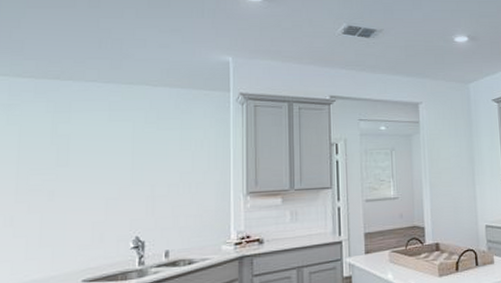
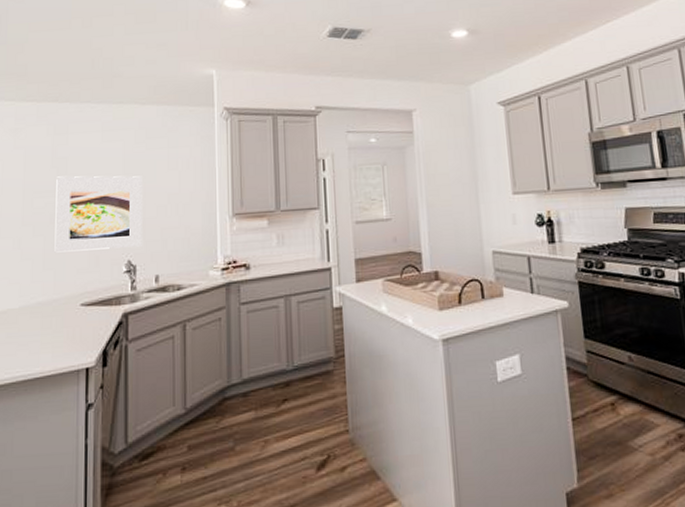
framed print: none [53,153,153,230] -> present [54,176,142,253]

